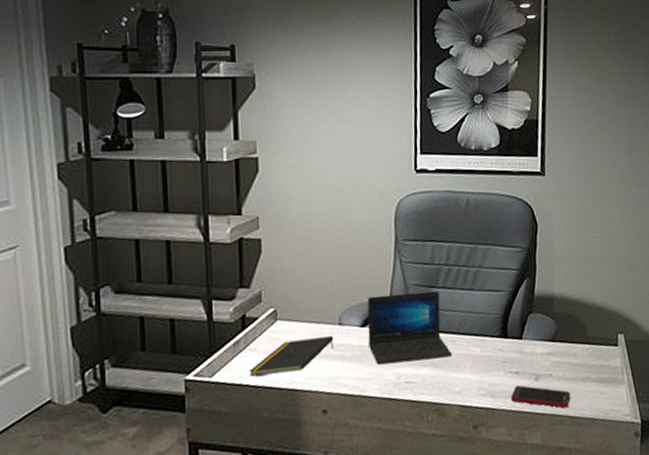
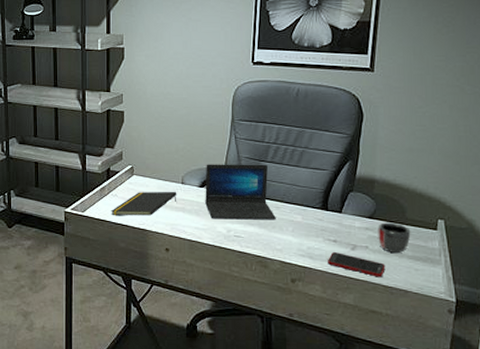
mug: none [560,343,594,378] -> present [378,222,411,253]

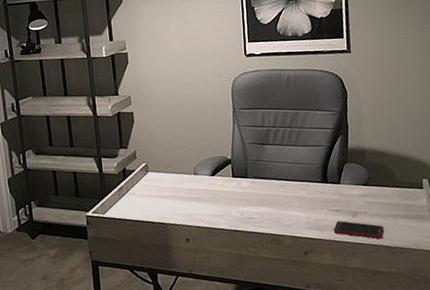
notepad: present [111,191,177,216] -> none [130,182,192,213]
laptop: present [205,164,276,220] -> none [214,147,283,205]
mug: present [378,222,411,253] -> none [373,186,402,215]

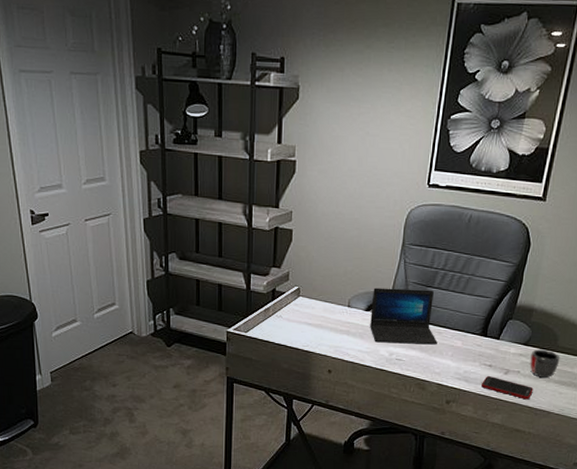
laptop: none [214,147,283,205] -> present [370,287,438,345]
mug: none [373,186,402,215] -> present [530,349,560,378]

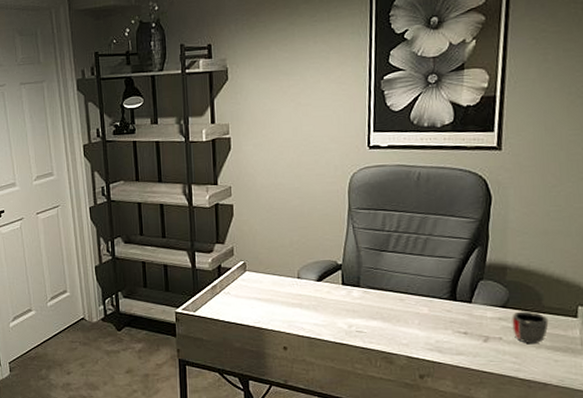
laptop: present [370,287,438,345] -> none [322,254,400,314]
cell phone: present [481,375,533,400] -> none [458,344,522,370]

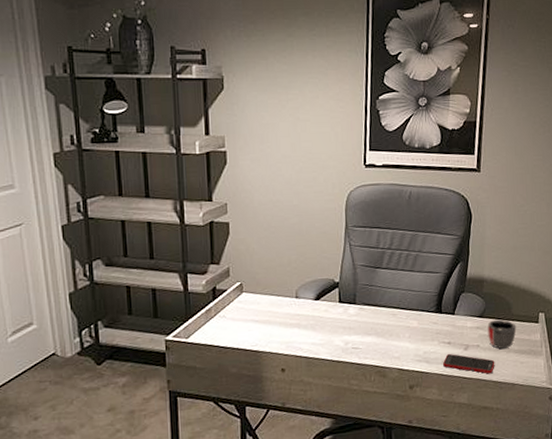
cell phone: none [458,344,522,370] -> present [443,353,495,374]

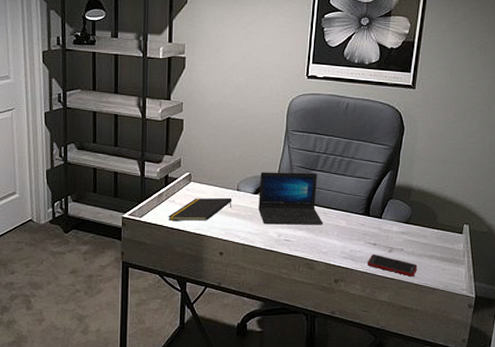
notepad: none [219,306,292,339] -> present [168,197,232,221]
laptop: none [320,271,393,333] -> present [258,172,323,225]
mug: present [487,319,517,349] -> none [412,227,440,254]

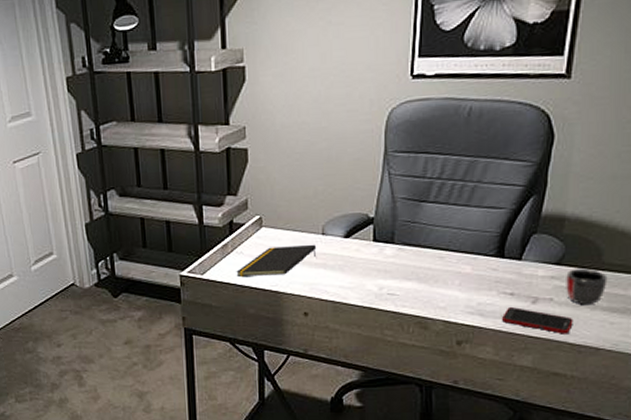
laptop: present [258,172,323,225] -> none [351,205,439,275]
mug: none [412,227,440,254] -> present [566,268,608,304]

